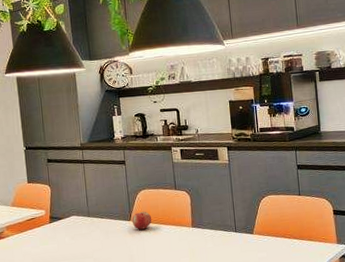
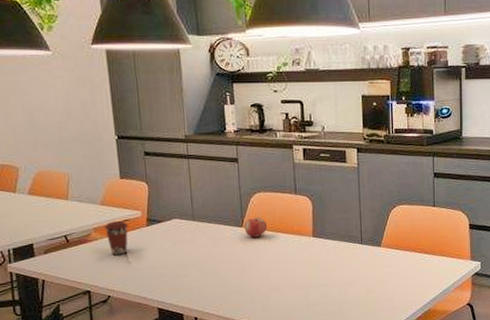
coffee cup: none [15,219,35,250] -> present [104,221,128,256]

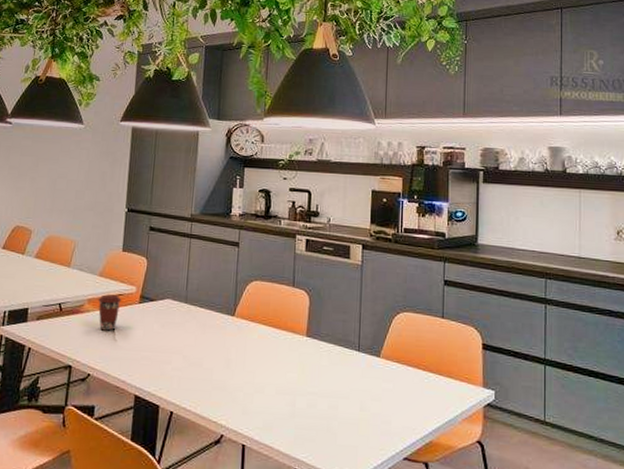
fruit: present [244,217,268,238] -> none [235,306,260,330]

